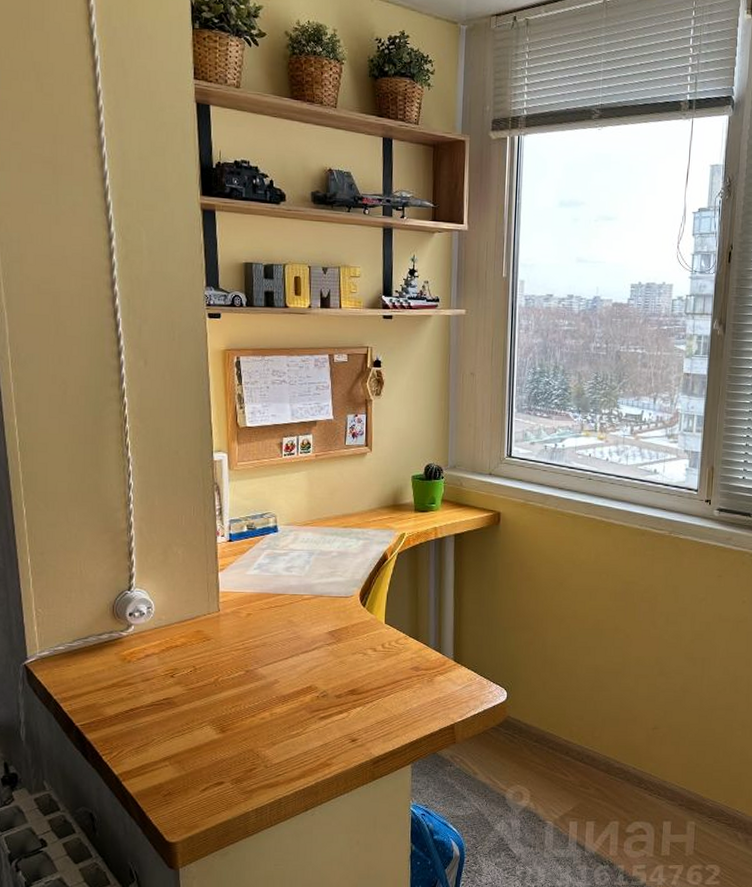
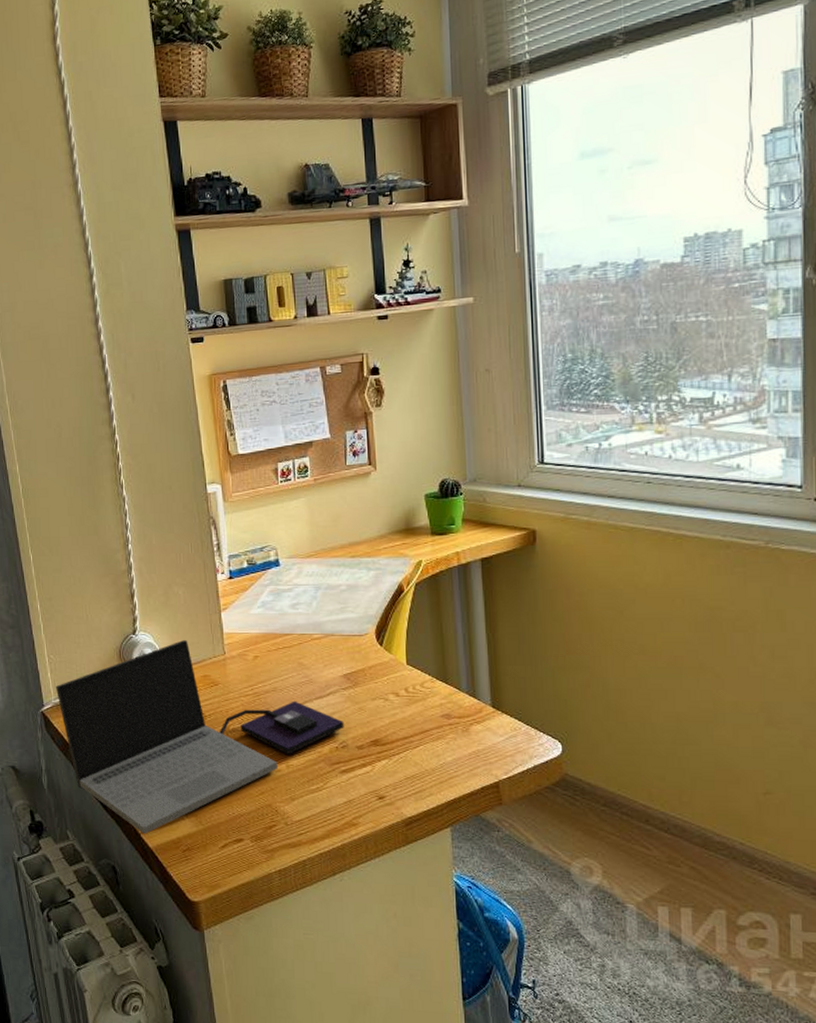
laptop computer: none [41,597,326,781] -> present [55,640,345,834]

